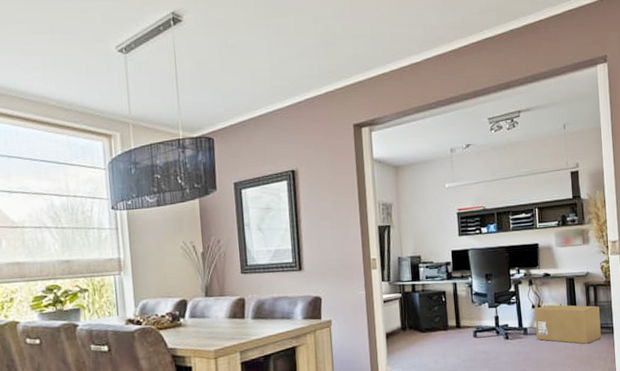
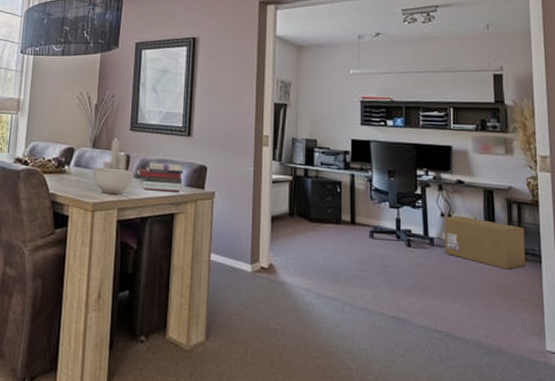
bowl: none [209,312,252,340] -> present [92,167,135,195]
candle: none [218,283,243,315] -> present [102,138,127,171]
books: none [253,298,302,329] -> present [136,161,184,194]

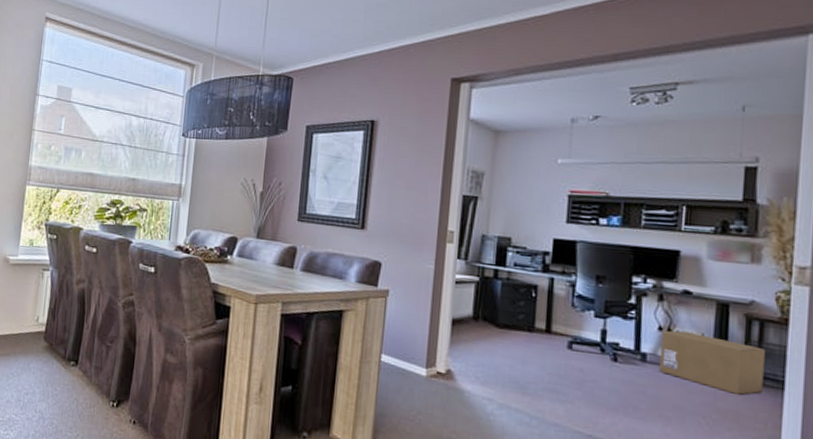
bowl: present [92,167,135,195] -> none [256,258,302,288]
candle: present [102,138,127,171] -> none [267,229,294,264]
books: present [136,161,184,194] -> none [303,254,355,290]

